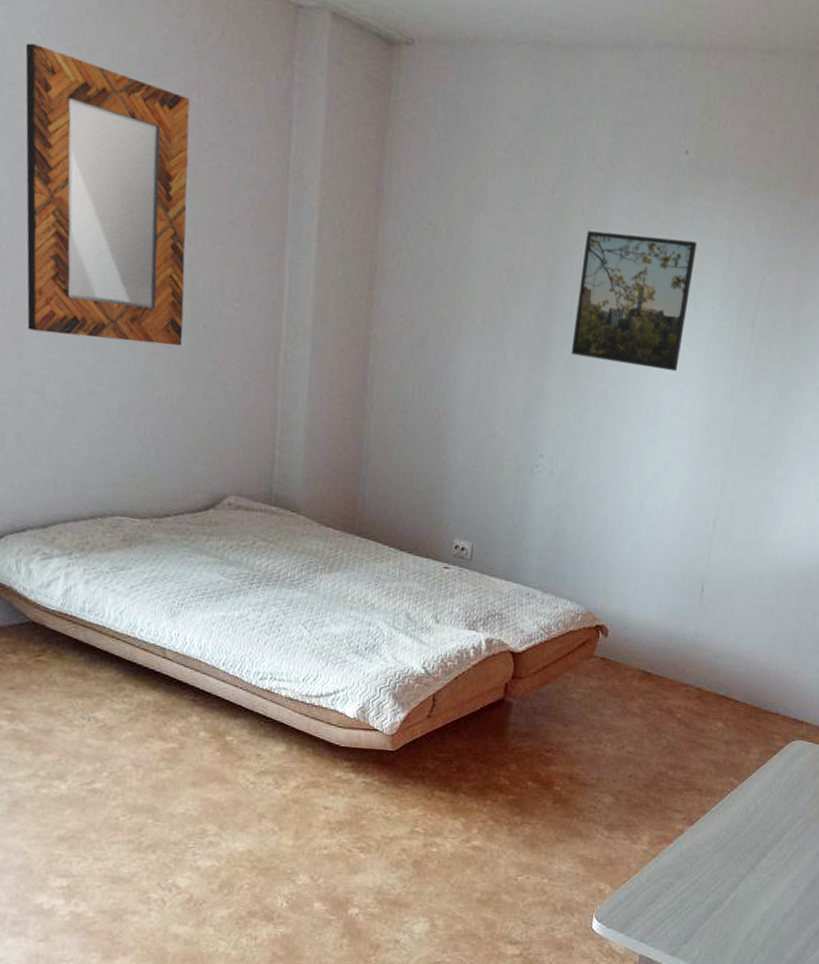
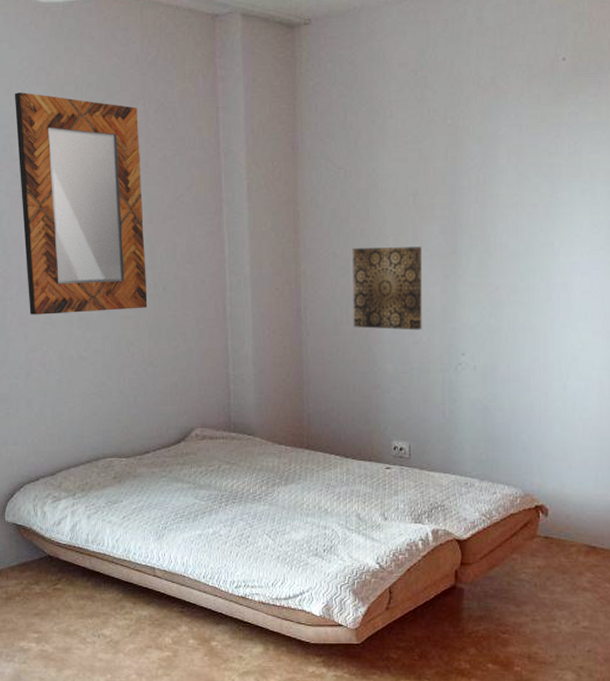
wall art: none [425,319,512,423] -> present [352,247,423,331]
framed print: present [571,230,697,372] -> none [479,136,585,259]

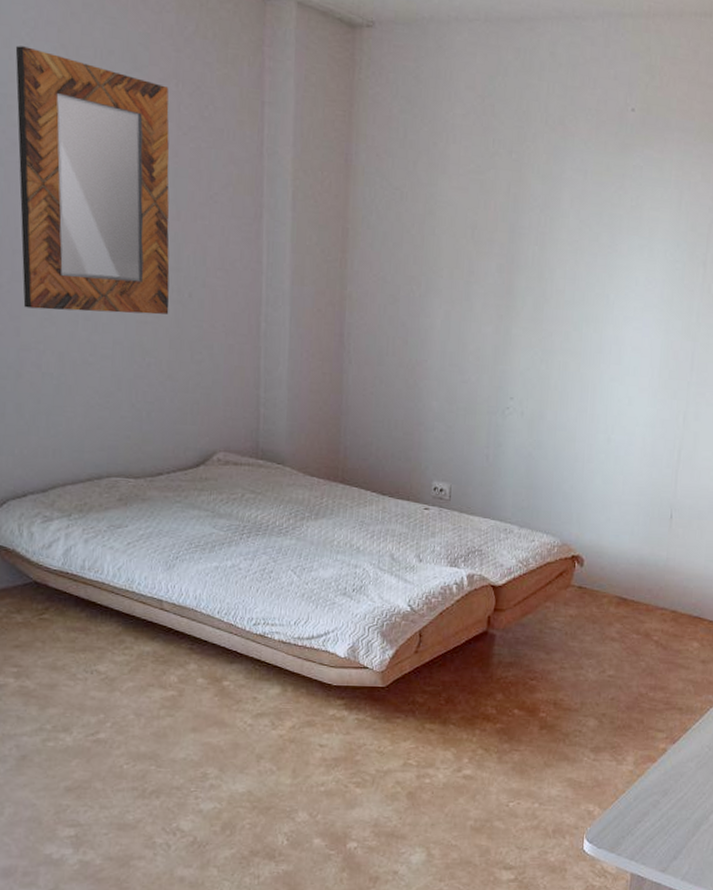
wall art: present [352,247,423,331] -> none [399,276,478,370]

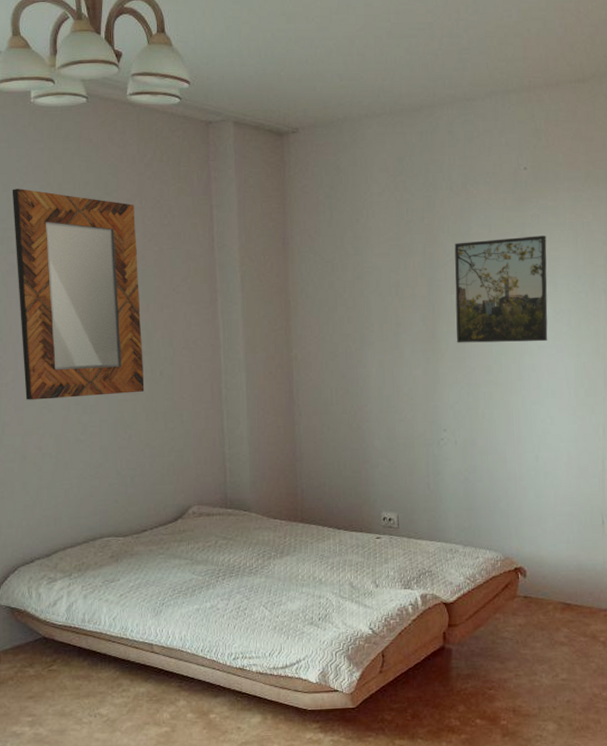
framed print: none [534,186,647,313] -> present [454,235,548,343]

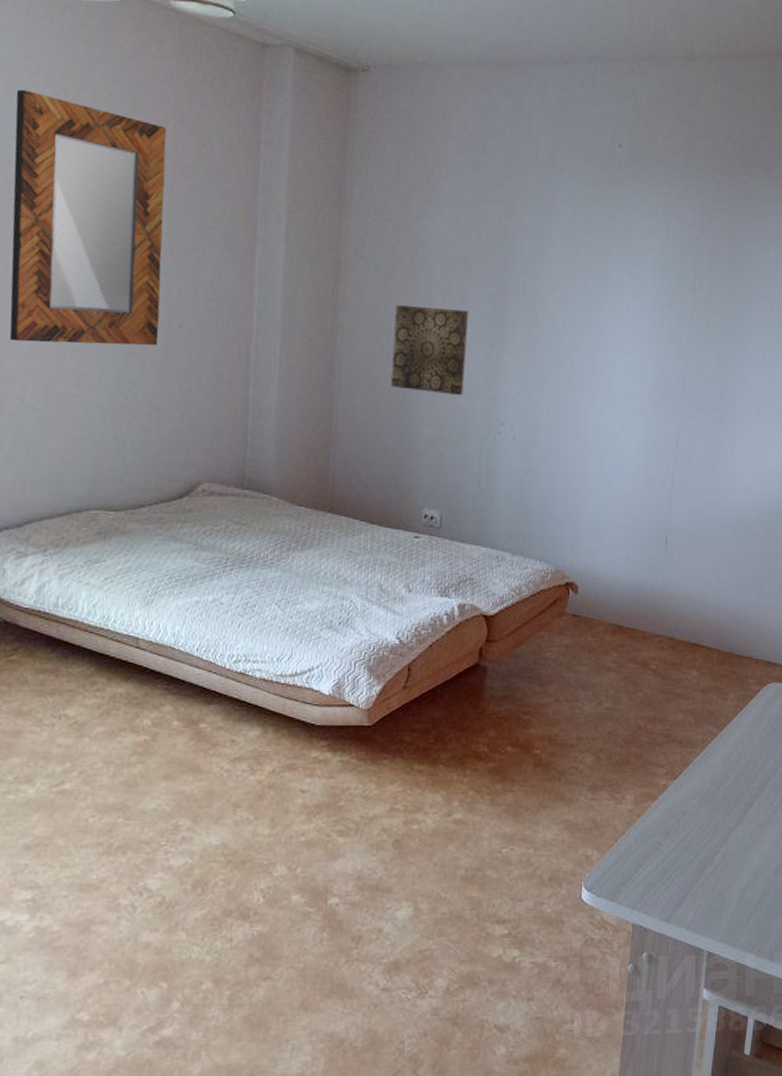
wall art: none [340,333,407,409] -> present [390,305,469,396]
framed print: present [454,235,548,343] -> none [526,218,636,338]

